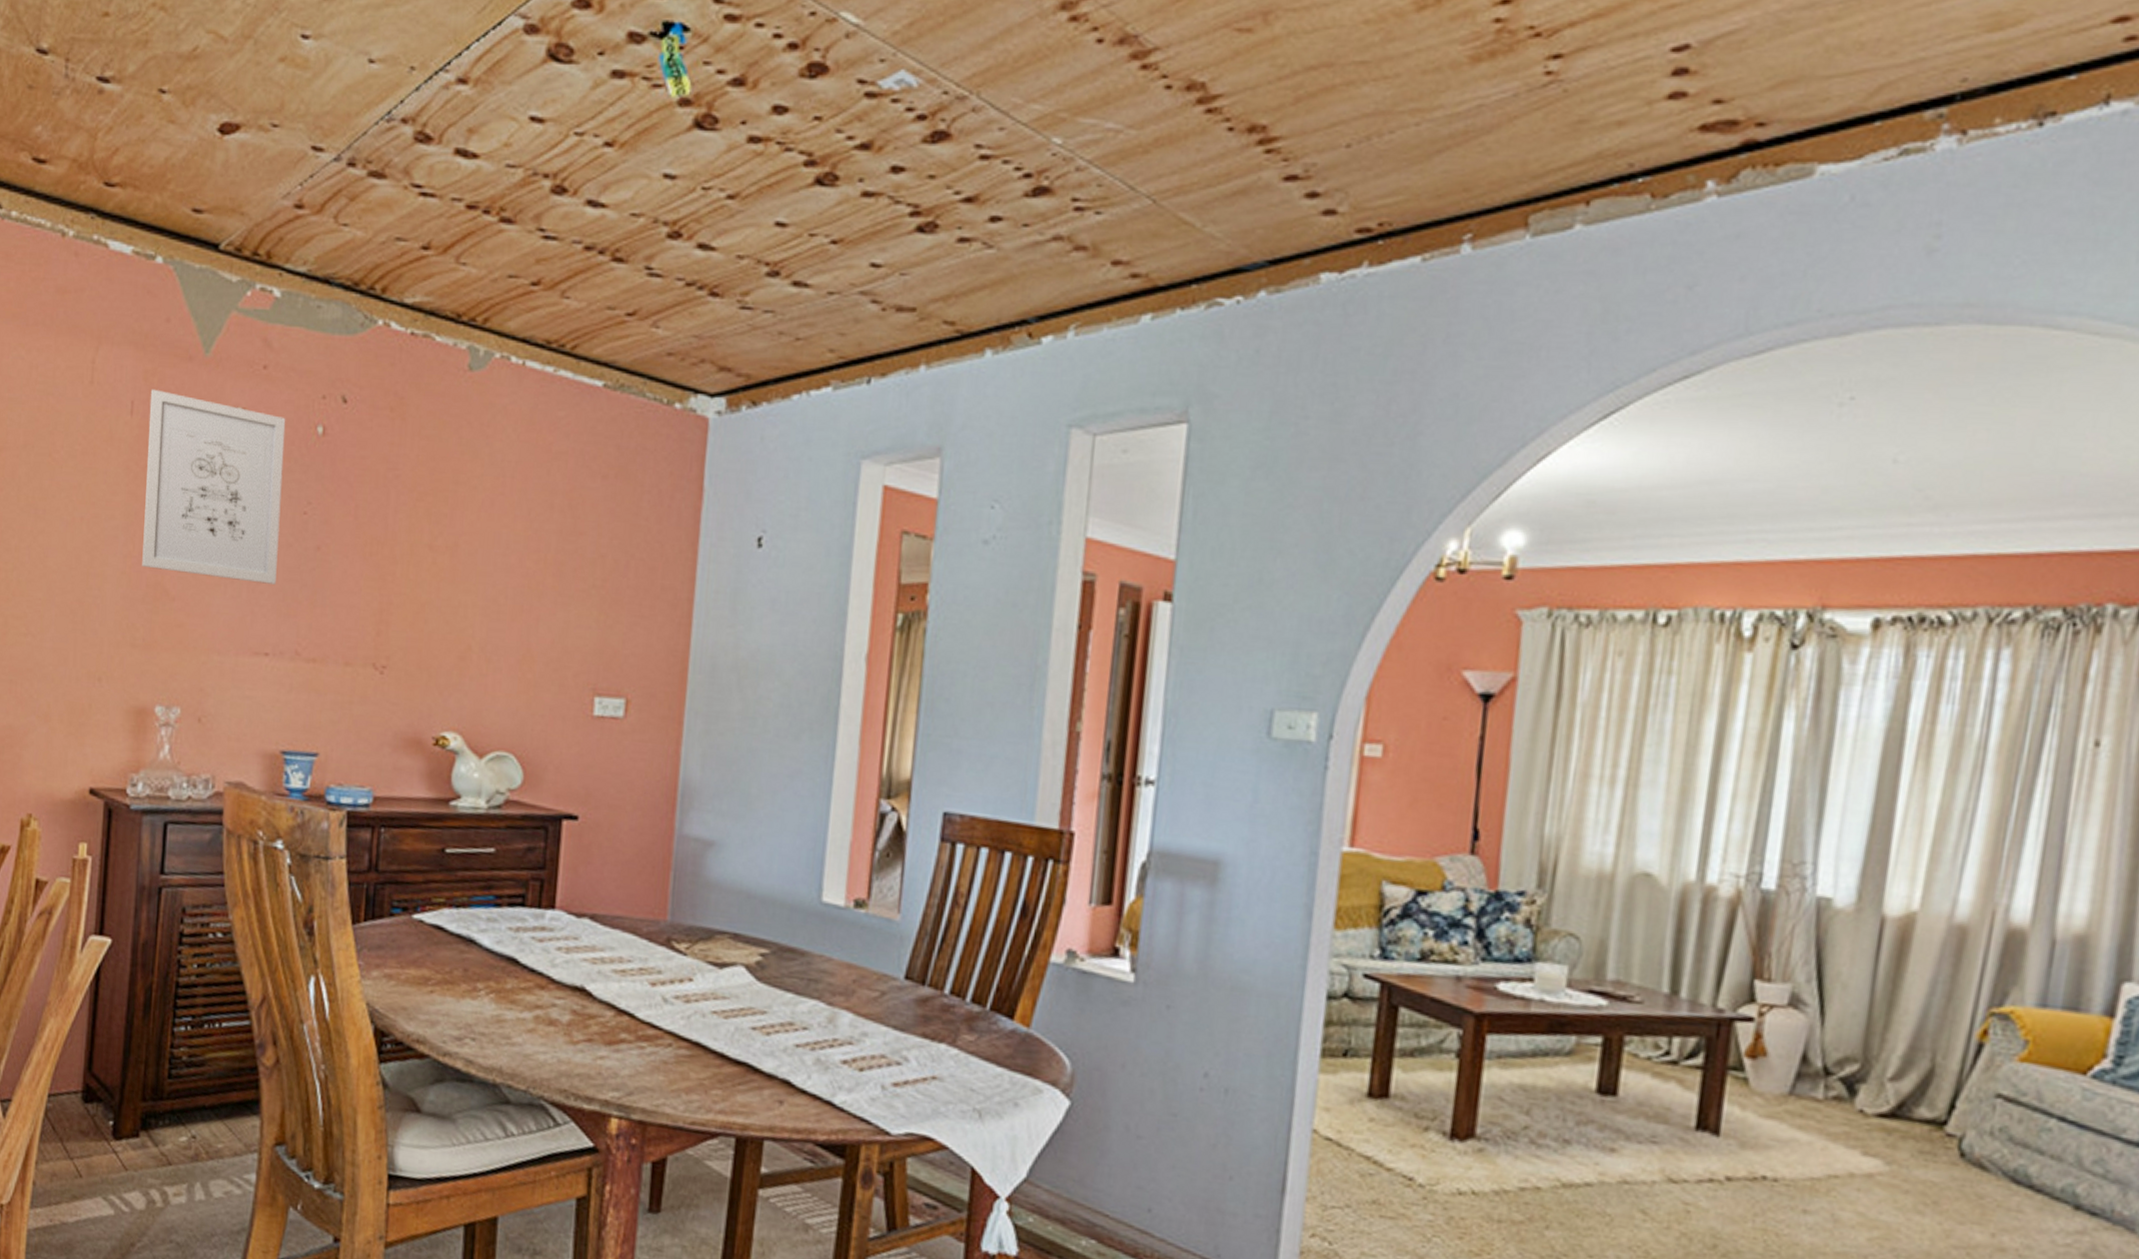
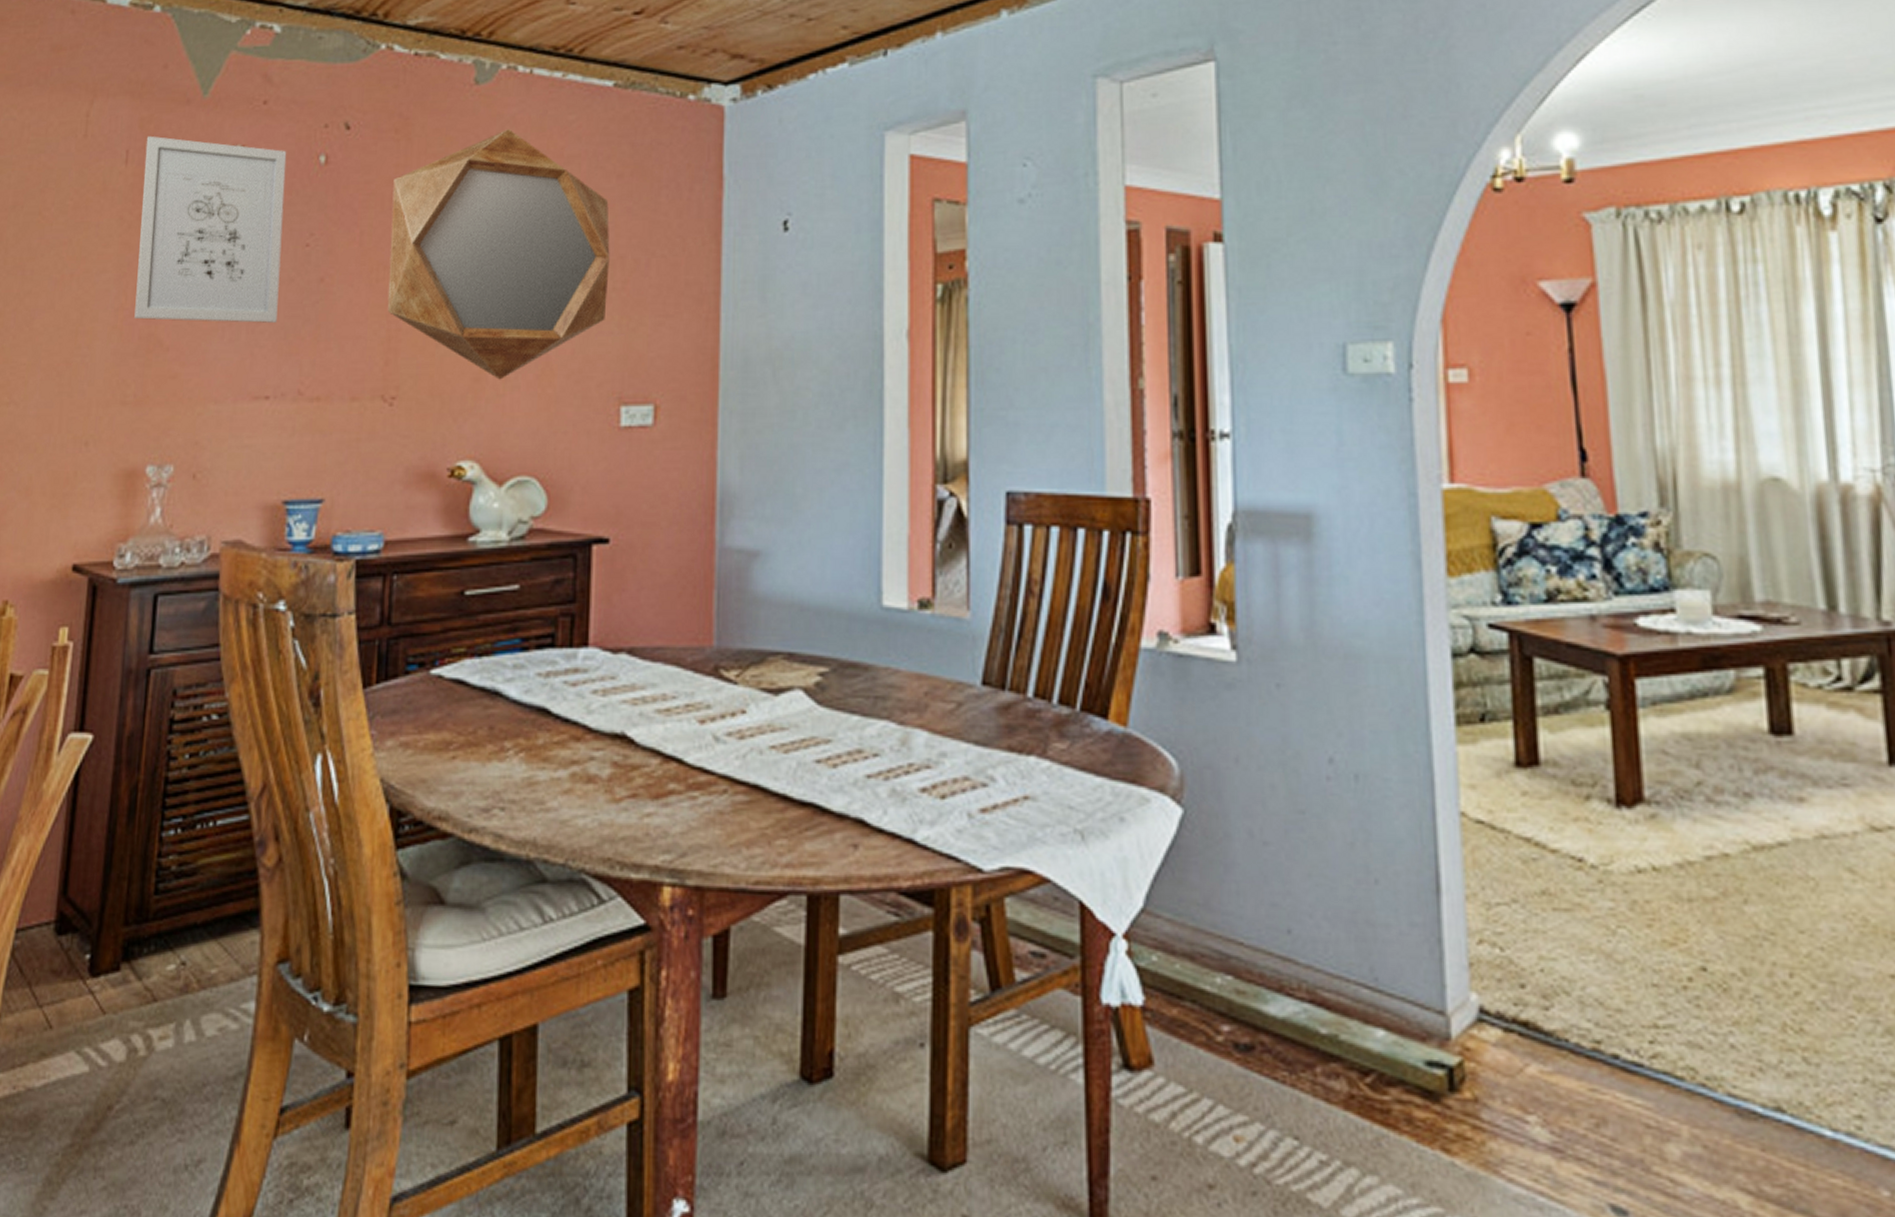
home mirror: none [379,419,593,661] -> present [387,129,610,380]

